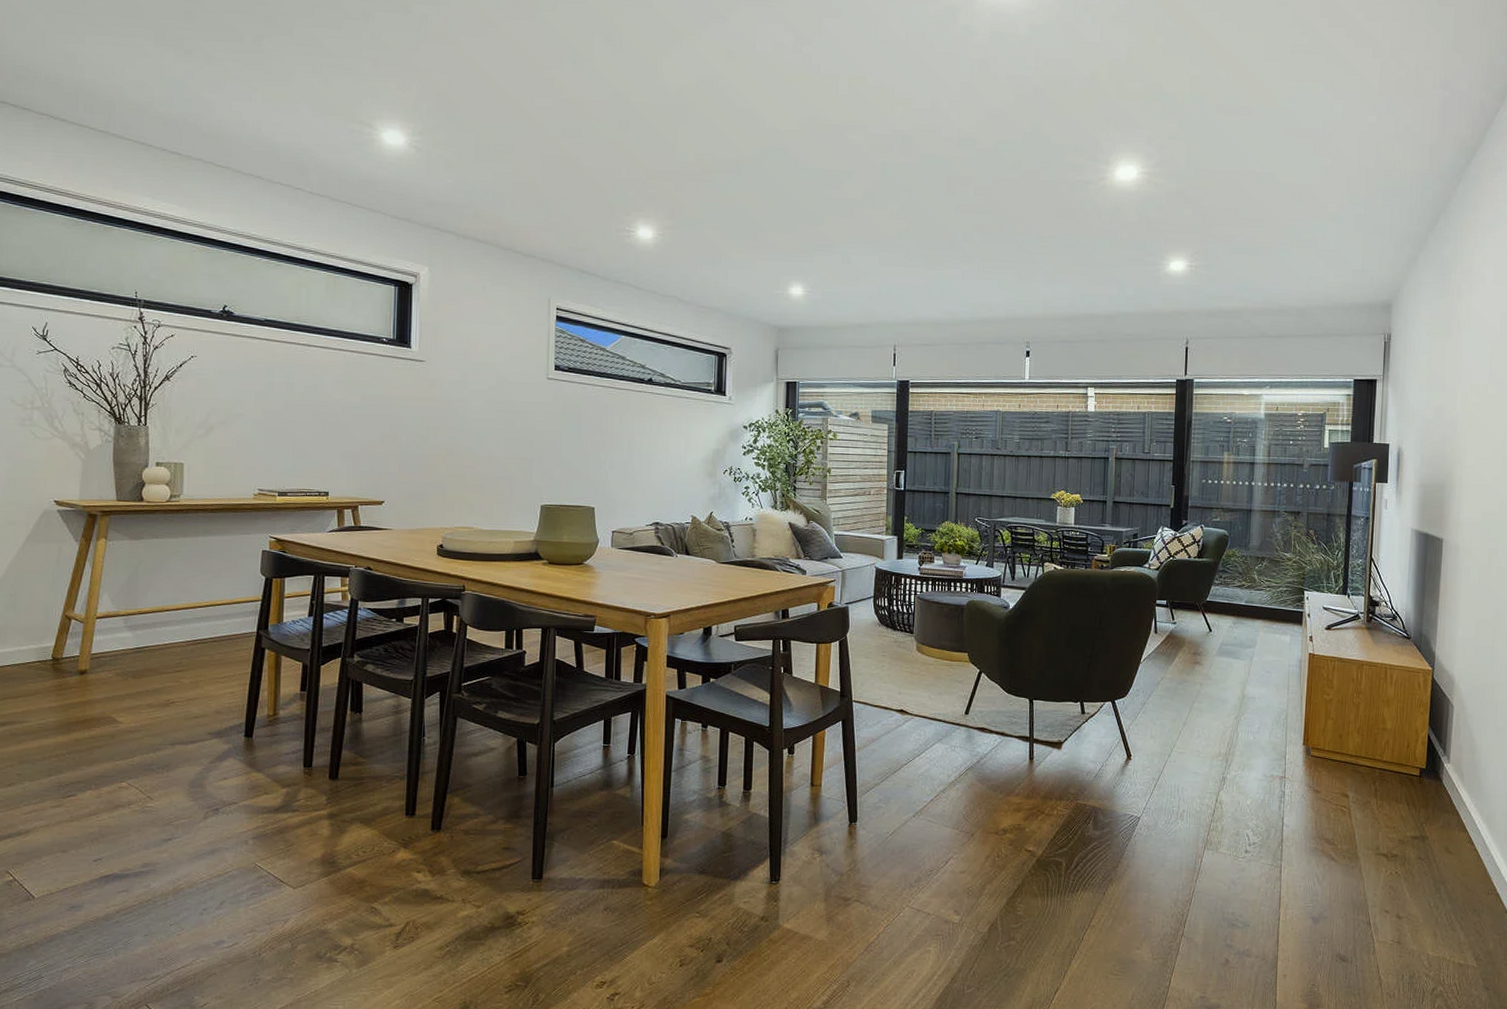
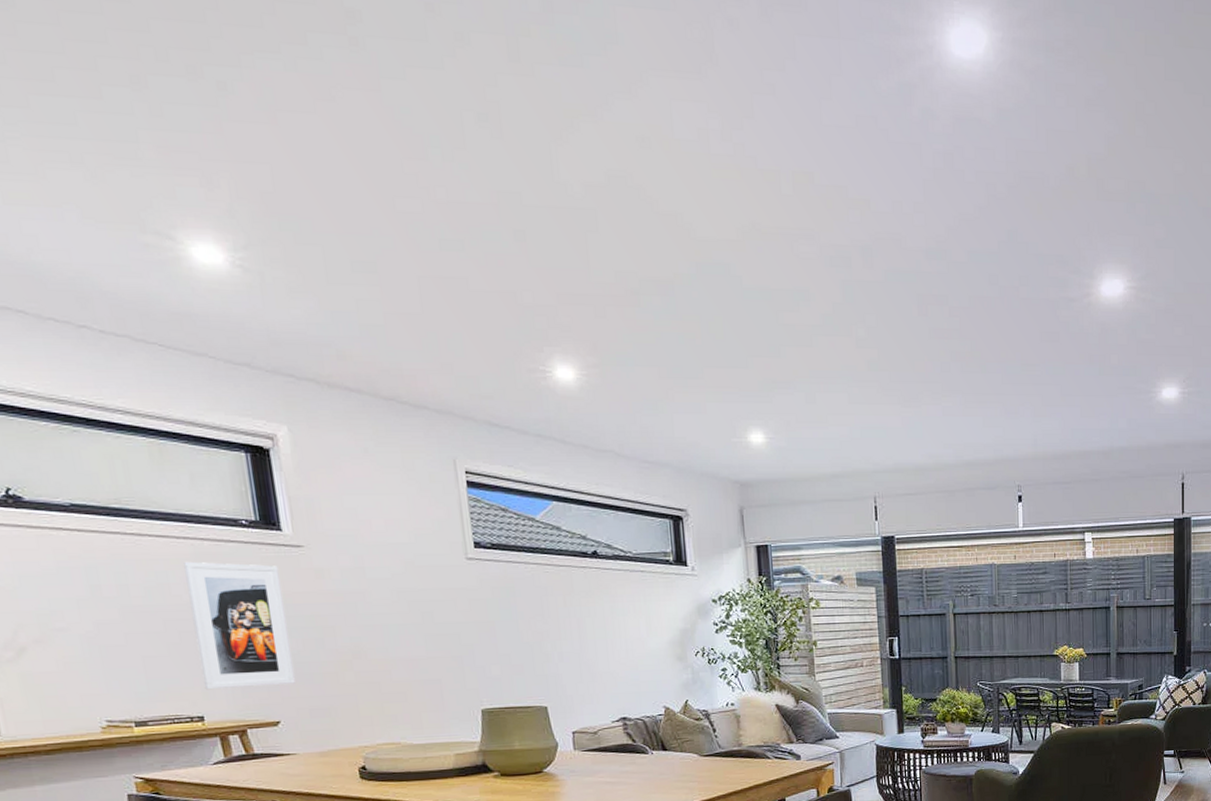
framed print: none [333,368,403,472] -> present [184,561,295,690]

